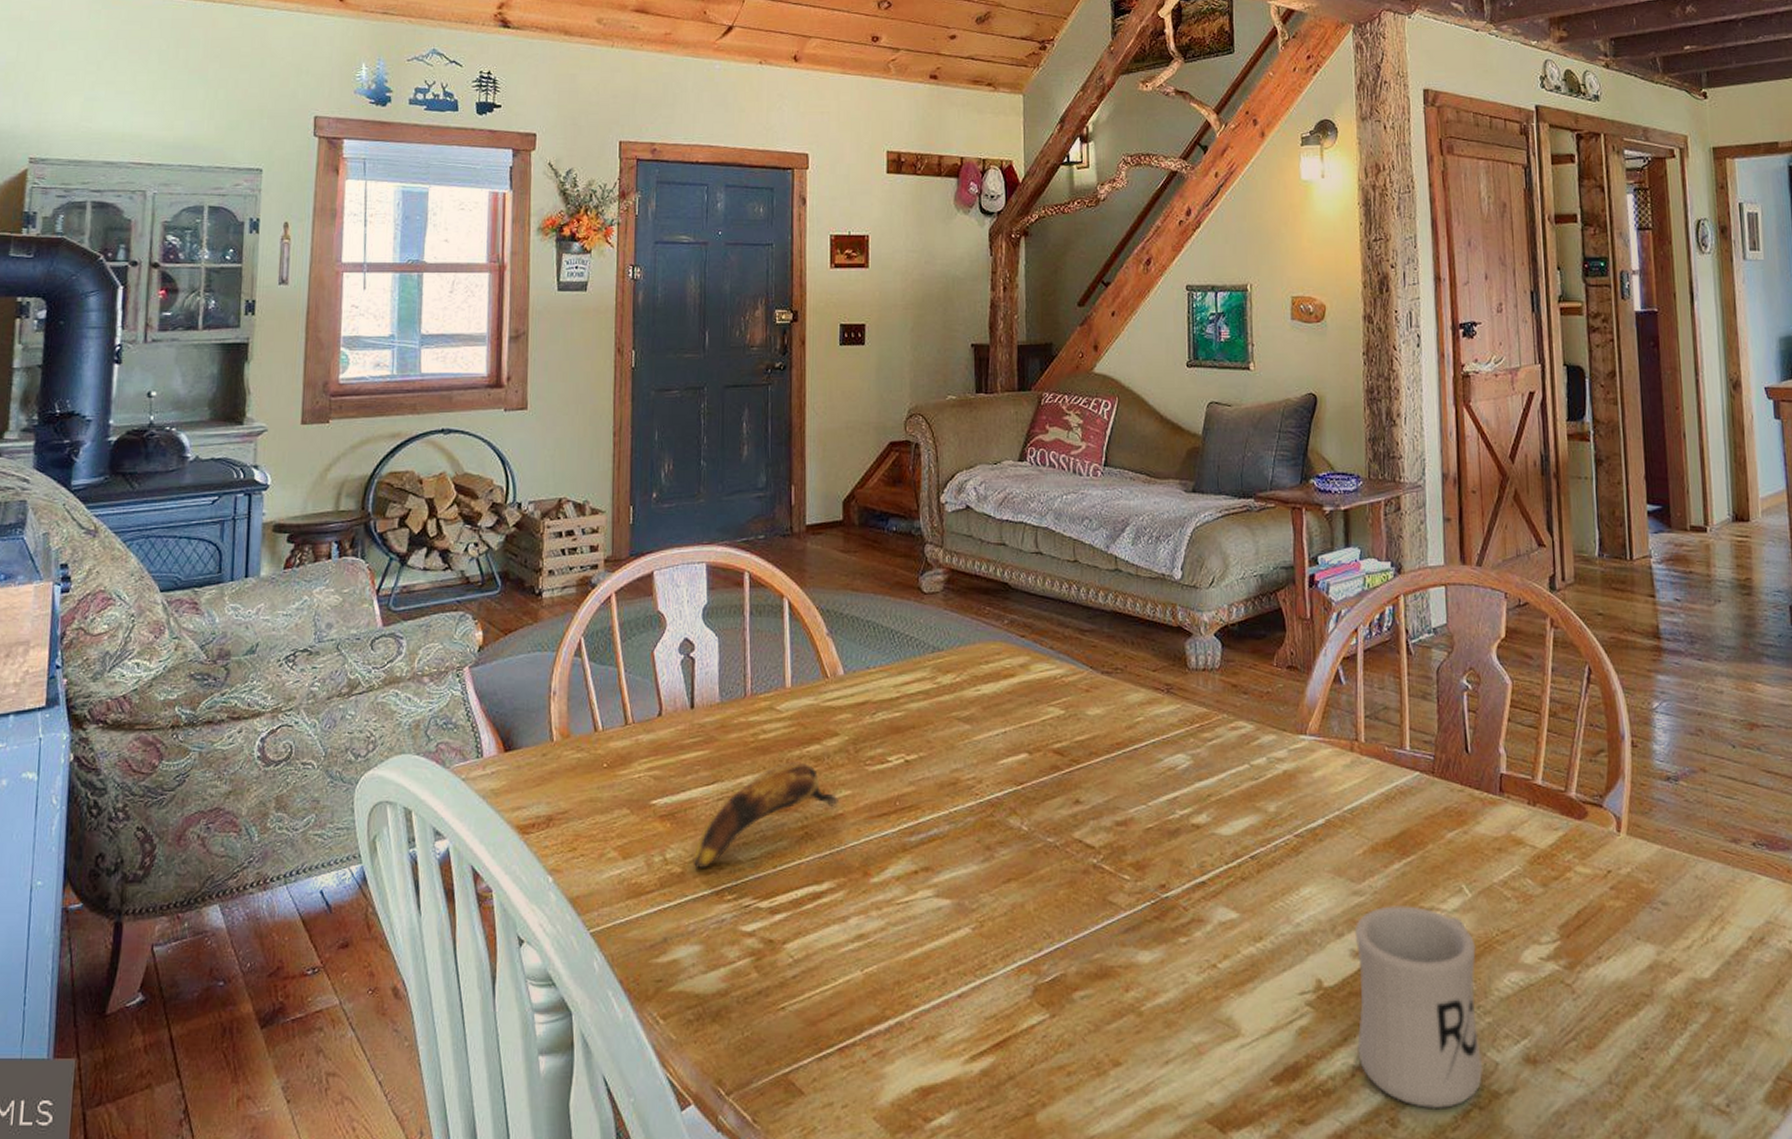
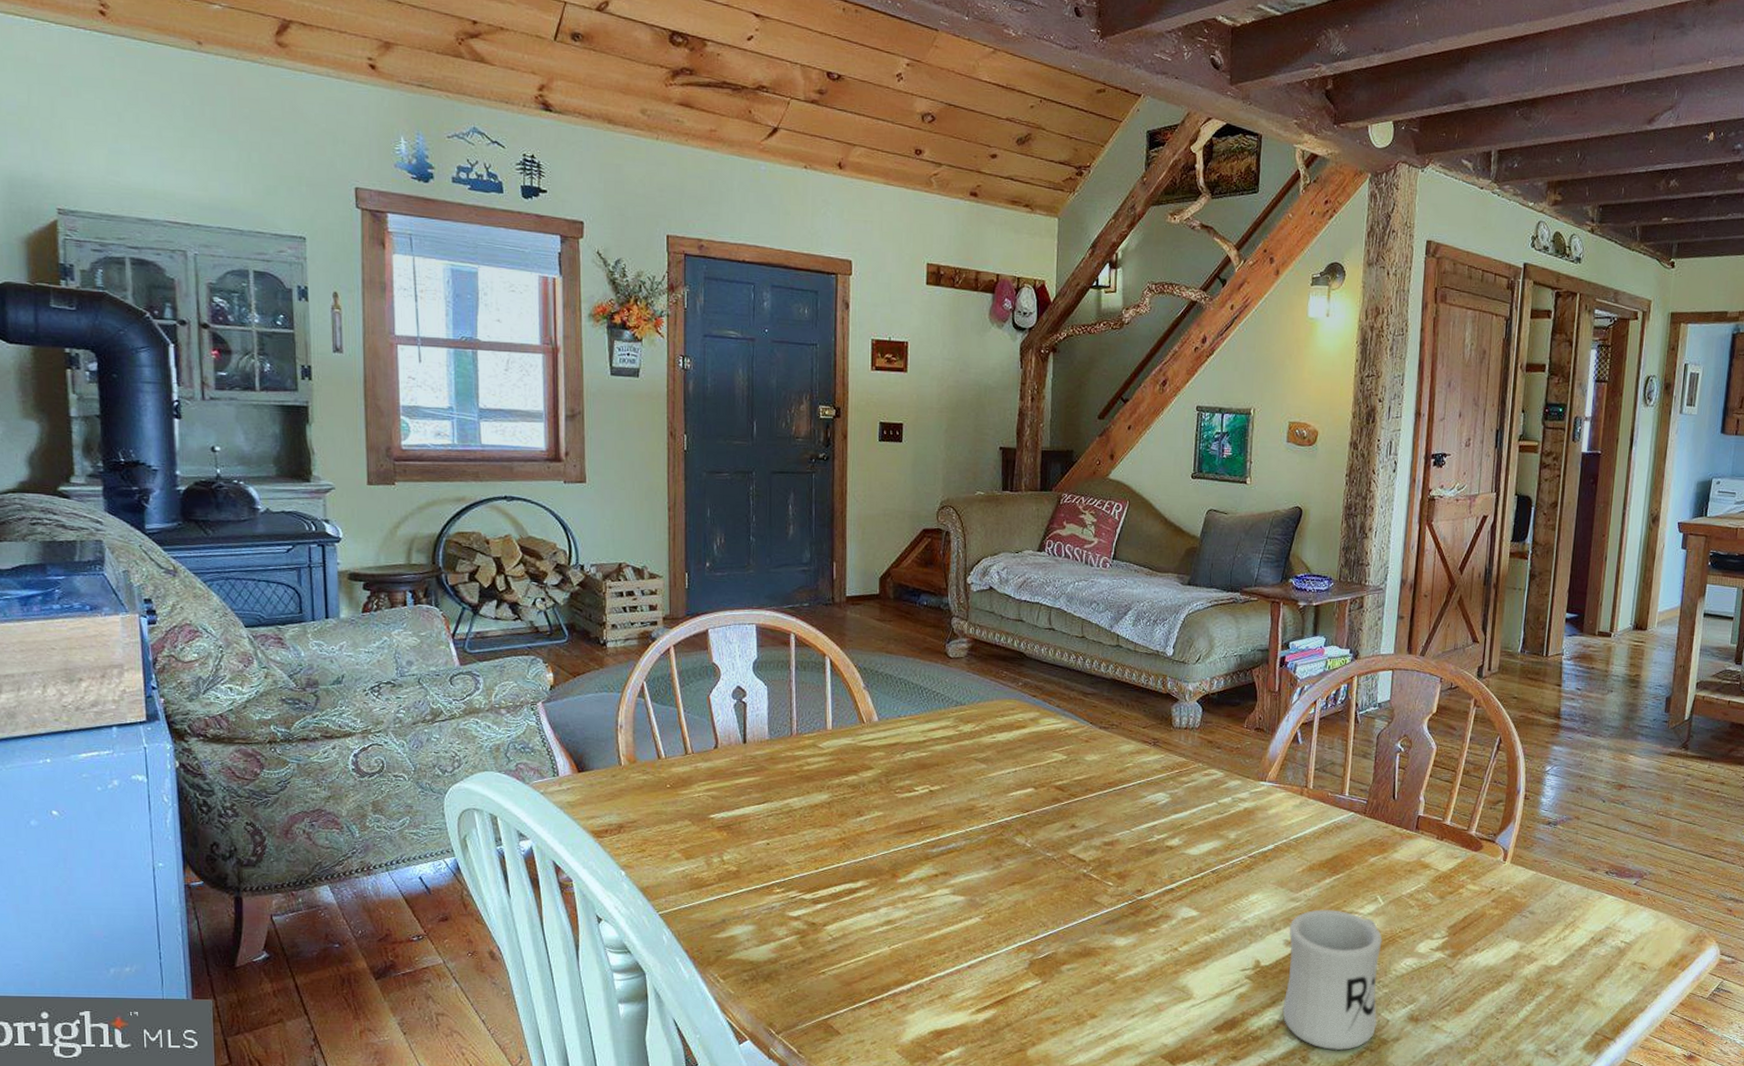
banana: present [693,760,838,870] -> none [746,787,872,869]

